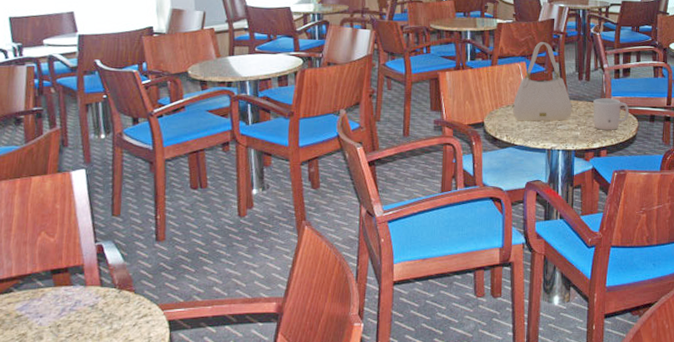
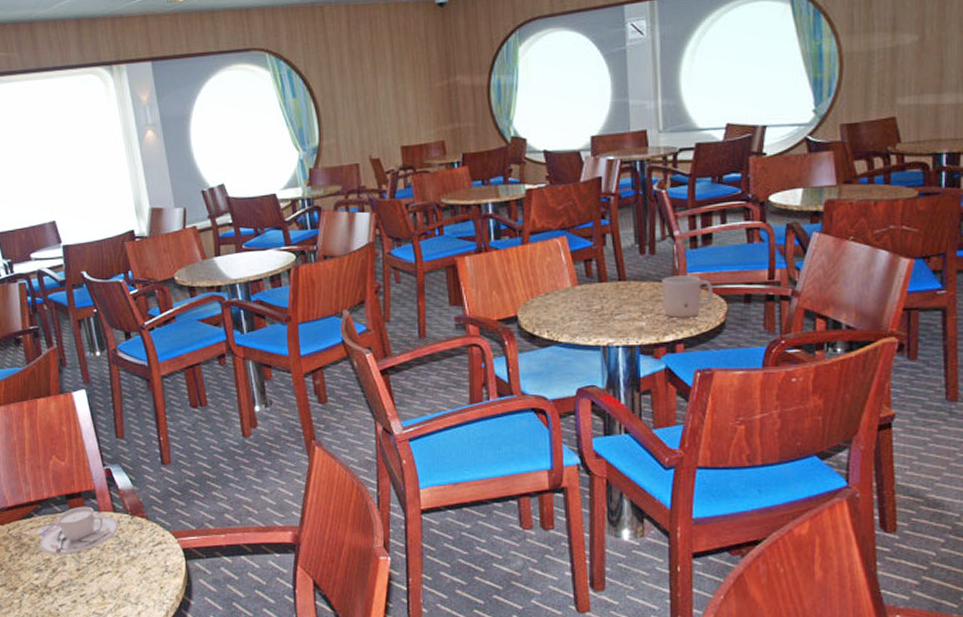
teacup: none [15,281,106,329] -> present [39,506,120,555]
handbag: present [511,41,573,122] -> none [551,207,634,312]

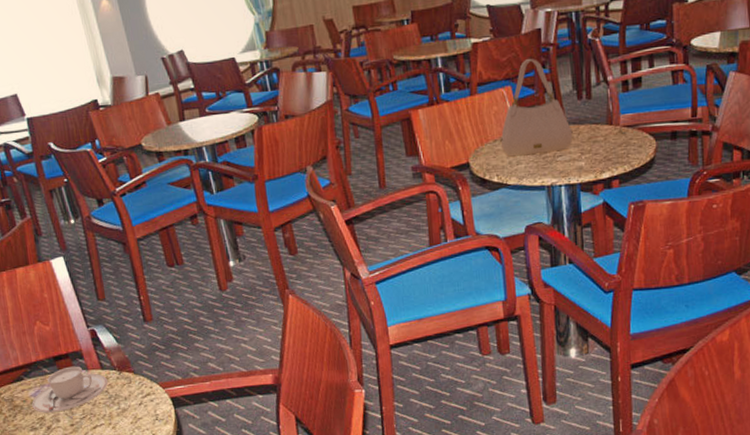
handbag: none [551,207,634,312] -> present [499,58,573,157]
mug: present [662,275,714,318] -> none [598,116,644,157]

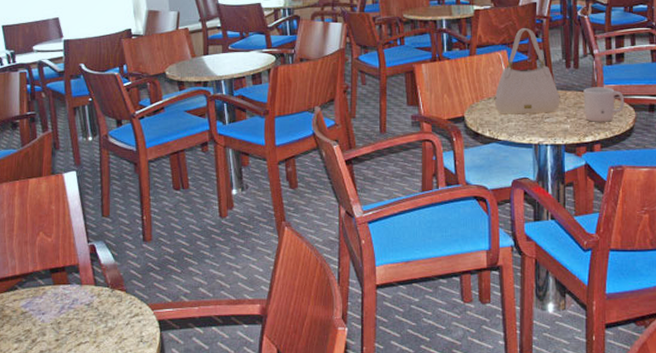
teacup: present [32,366,109,413] -> none [21,280,100,326]
mug: none [598,116,644,157] -> present [583,87,625,122]

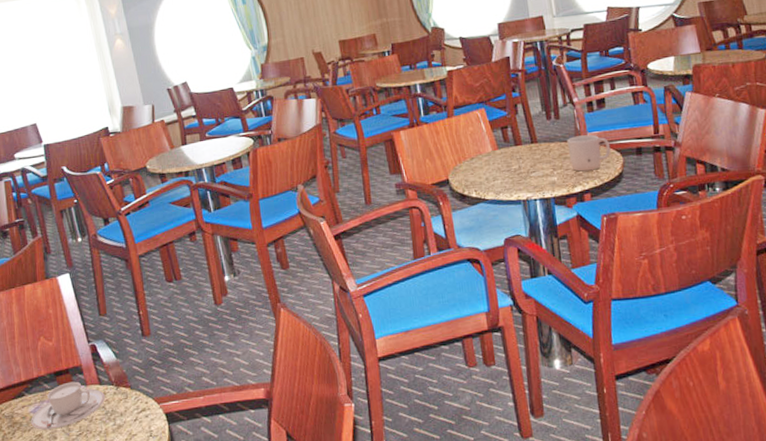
teacup: none [21,280,100,326] -> present [31,381,106,430]
handbag: present [493,27,560,114] -> none [476,83,545,174]

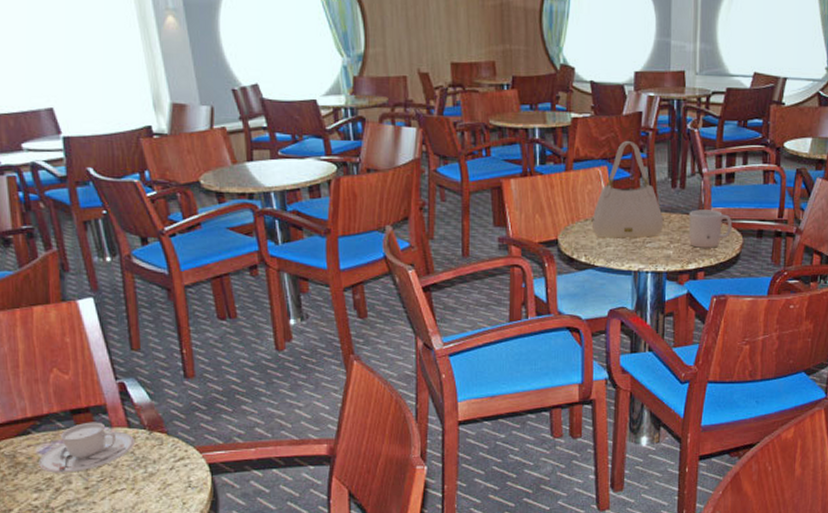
handbag: none [476,83,545,174] -> present [590,140,664,238]

